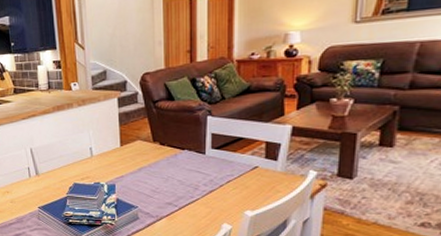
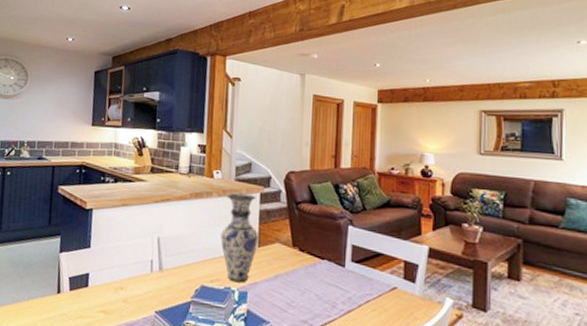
vase: none [85,100,121,178] -> present [220,193,259,283]

